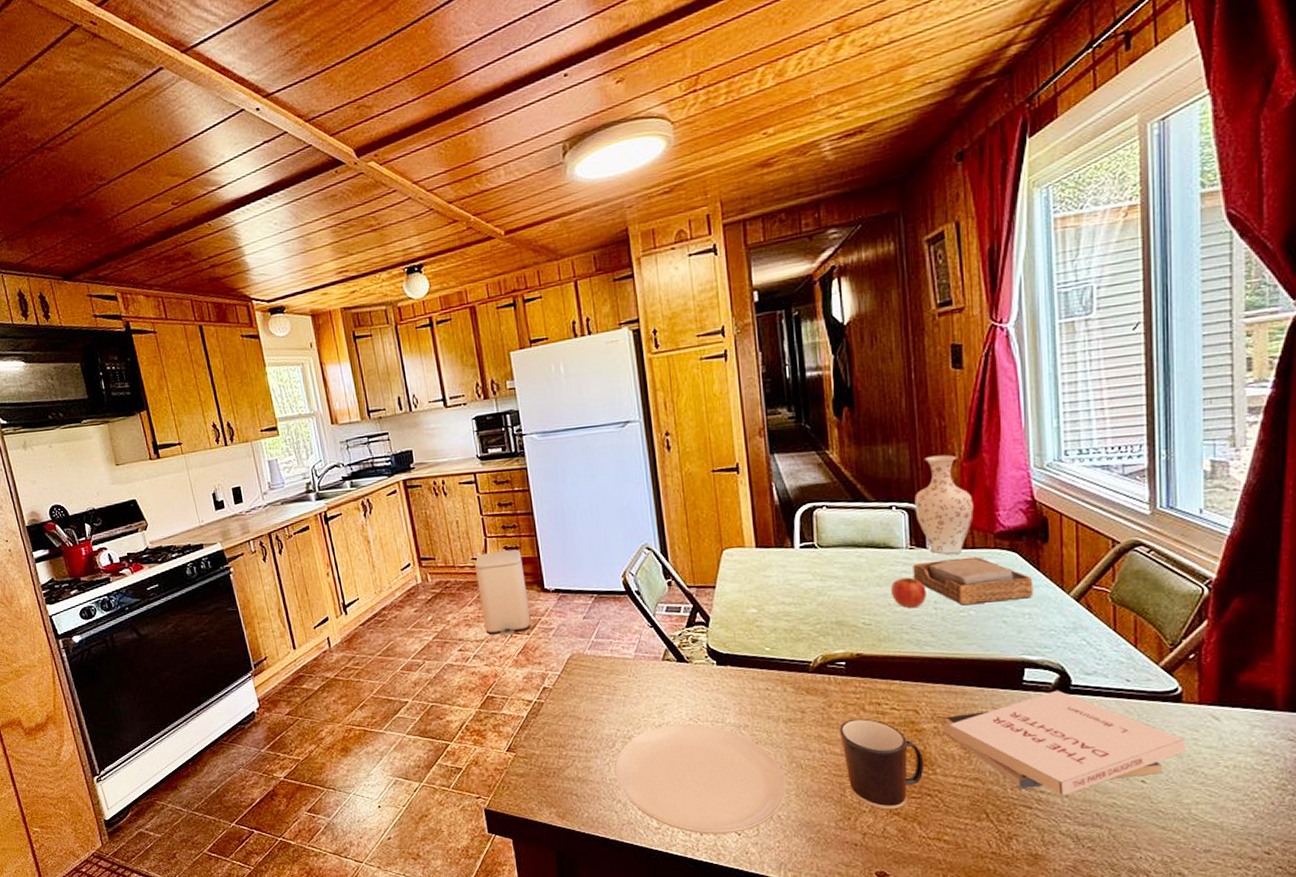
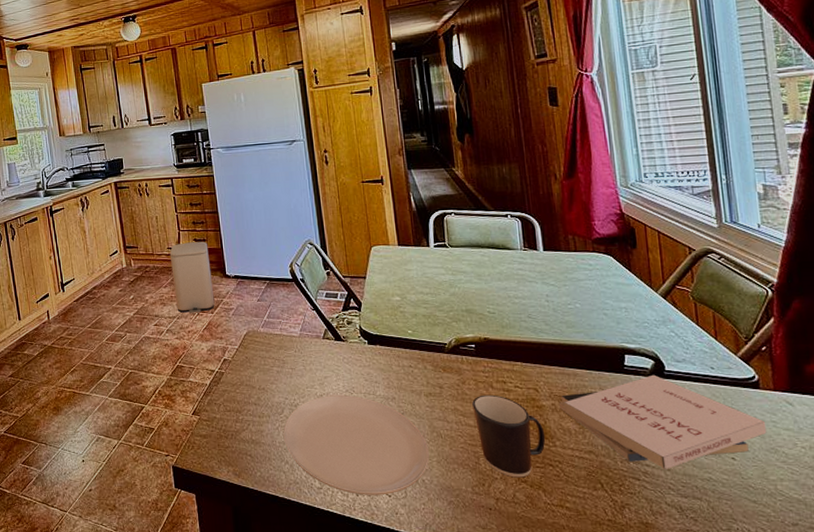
fruit: present [891,577,927,608] -> none [510,274,540,300]
napkin holder: present [913,556,1034,606] -> none [527,258,628,299]
vase: present [914,454,974,556] -> none [525,174,574,257]

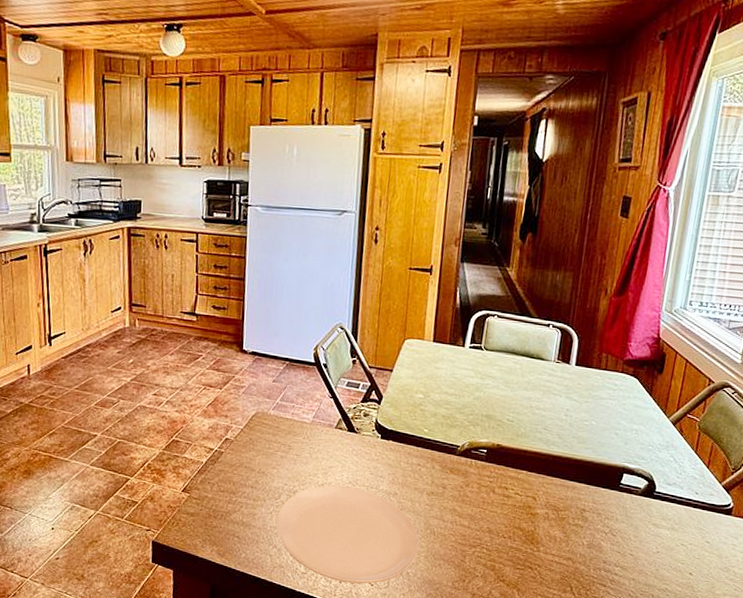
pedal bin: present [169,241,215,314] -> none [181,308,228,387]
mug: present [472,394,546,478] -> none [469,498,533,577]
books: present [558,374,767,469] -> none [551,494,728,579]

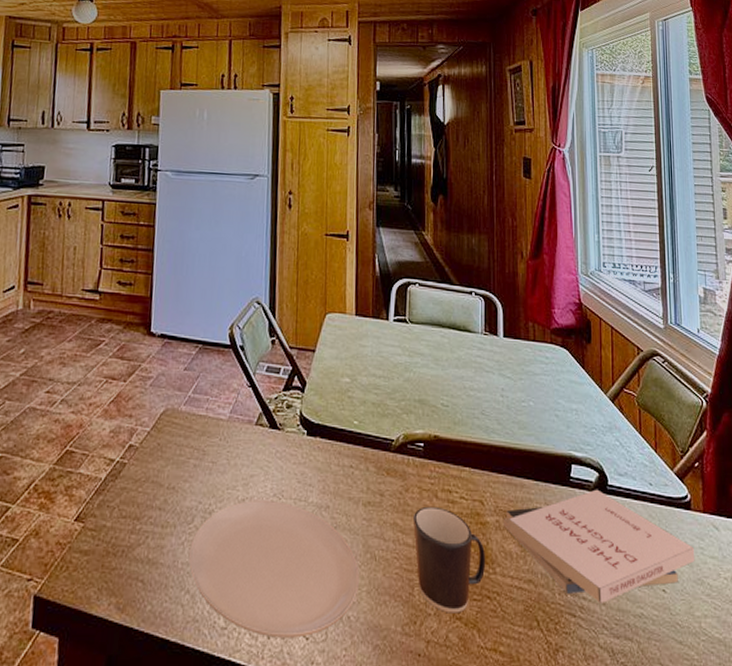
mug: none [469,498,533,577] -> present [413,506,486,614]
books: none [551,494,728,579] -> present [503,489,695,603]

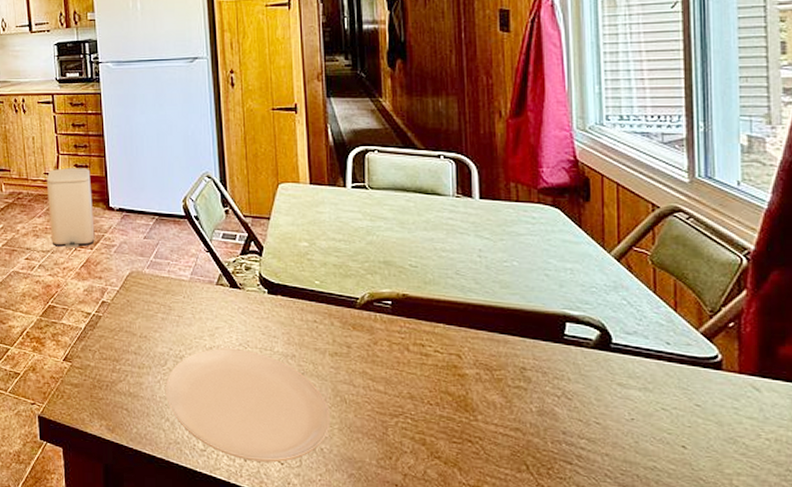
pedal bin: none [80,284,135,380] -> present [46,168,95,248]
mug: present [413,506,486,614] -> none [384,358,466,453]
books: present [503,489,695,603] -> none [484,346,726,454]

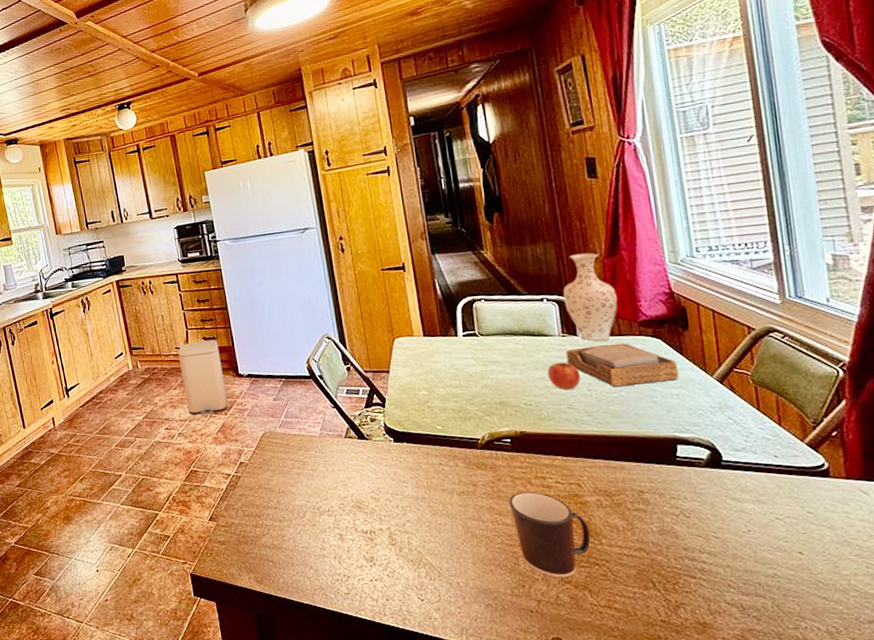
plate: present [166,348,330,463] -> none [306,495,464,600]
mug: none [384,358,466,453] -> present [509,491,591,578]
fruit: none [438,224,472,254] -> present [547,362,581,389]
napkin holder: none [459,209,575,256] -> present [566,343,679,387]
vase: none [462,110,518,206] -> present [563,252,618,342]

